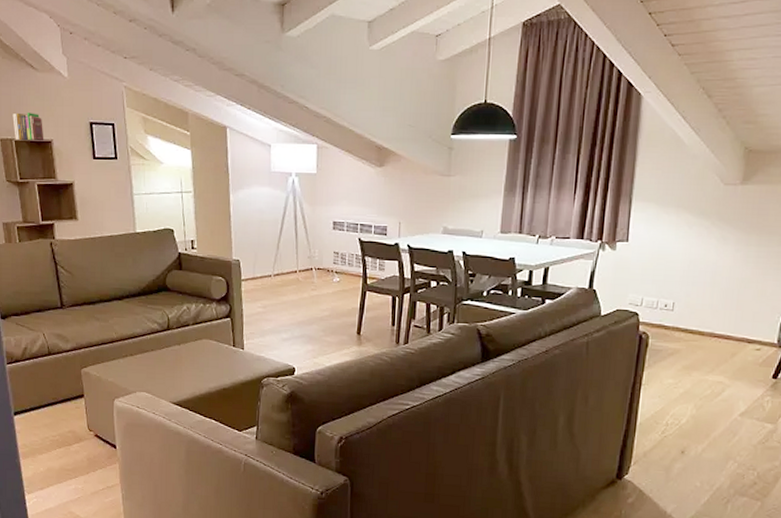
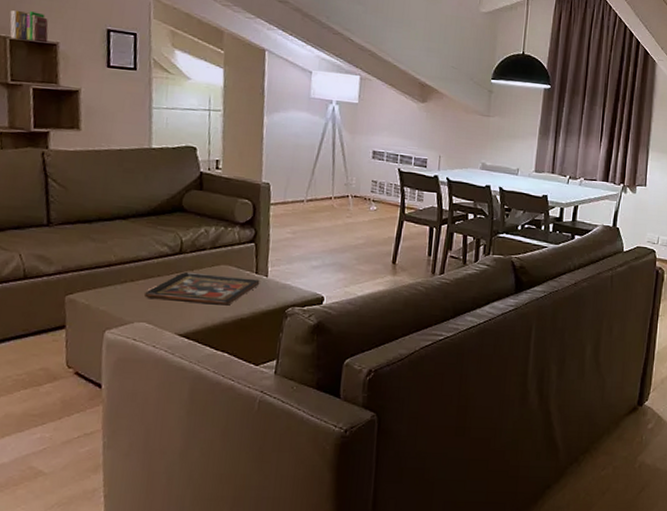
decorative tray: none [141,347,238,377] -> present [143,272,260,306]

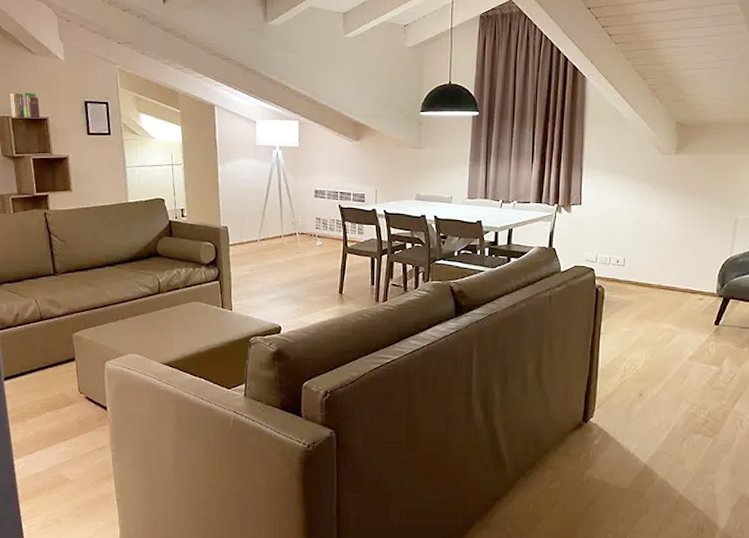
decorative tray: present [143,272,260,306] -> none [133,310,226,337]

